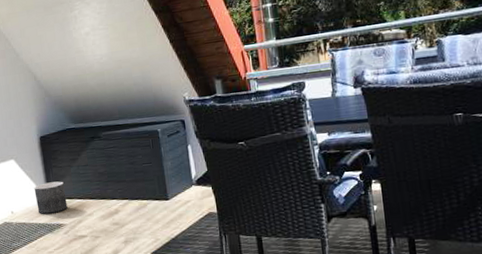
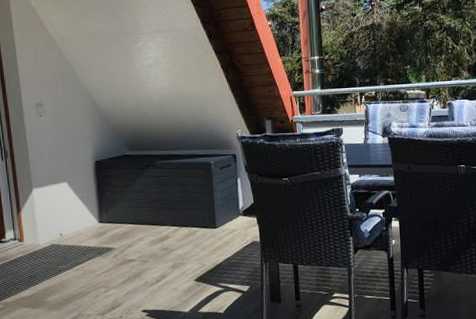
planter: present [34,181,68,214] -> none [85,206,118,238]

